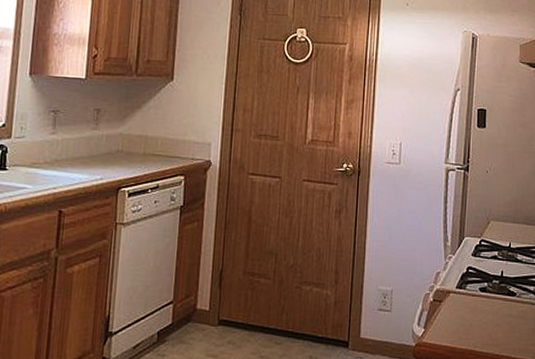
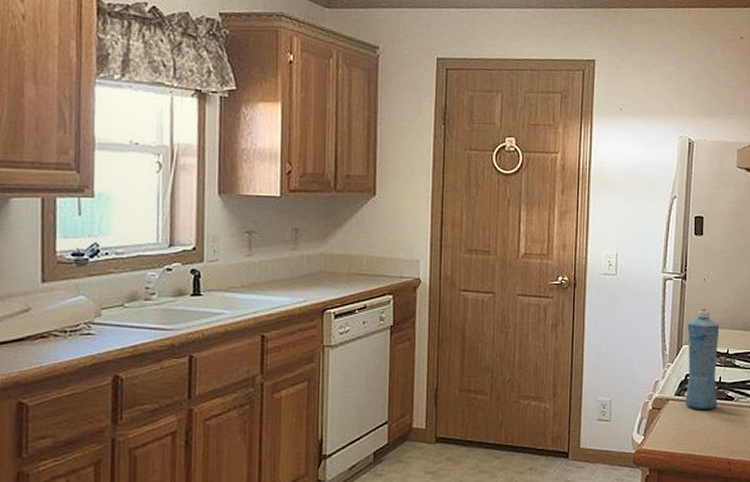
squeeze bottle: none [467,198,502,304] -> present [686,306,720,409]

